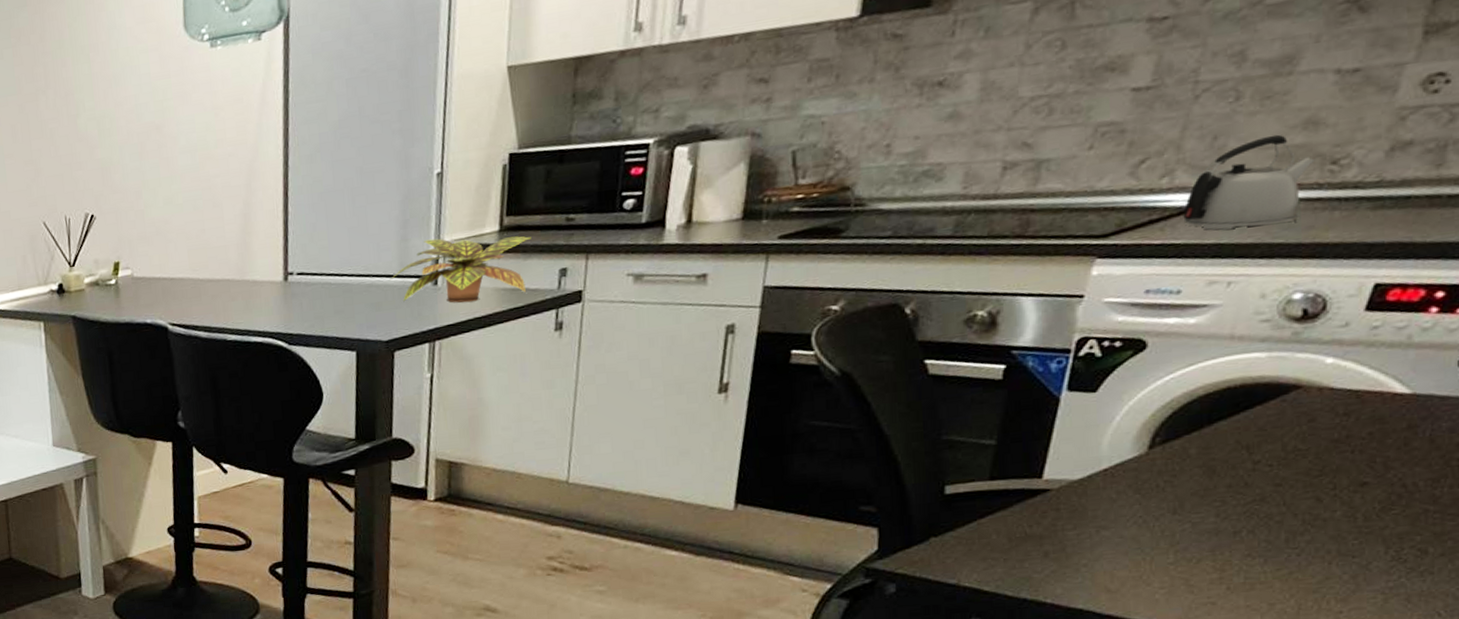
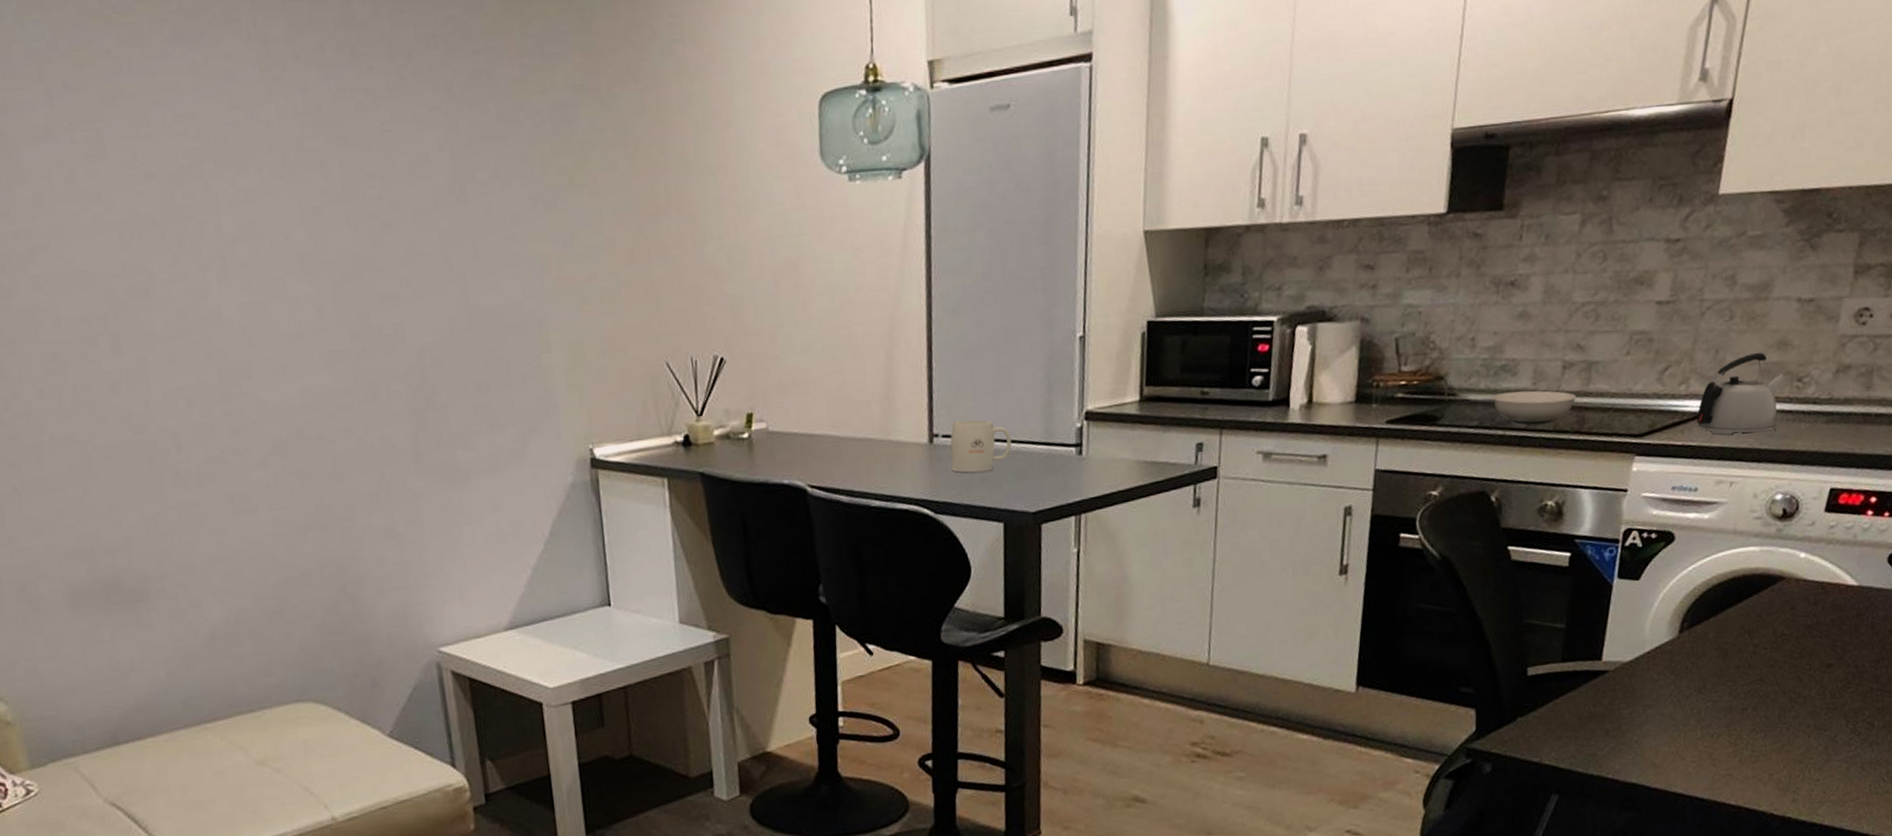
mug: none [304,257,366,307] -> present [950,419,1012,473]
plant: present [390,236,531,303] -> none [1035,405,1170,475]
bowl: none [911,194,1020,232] -> present [1493,390,1577,425]

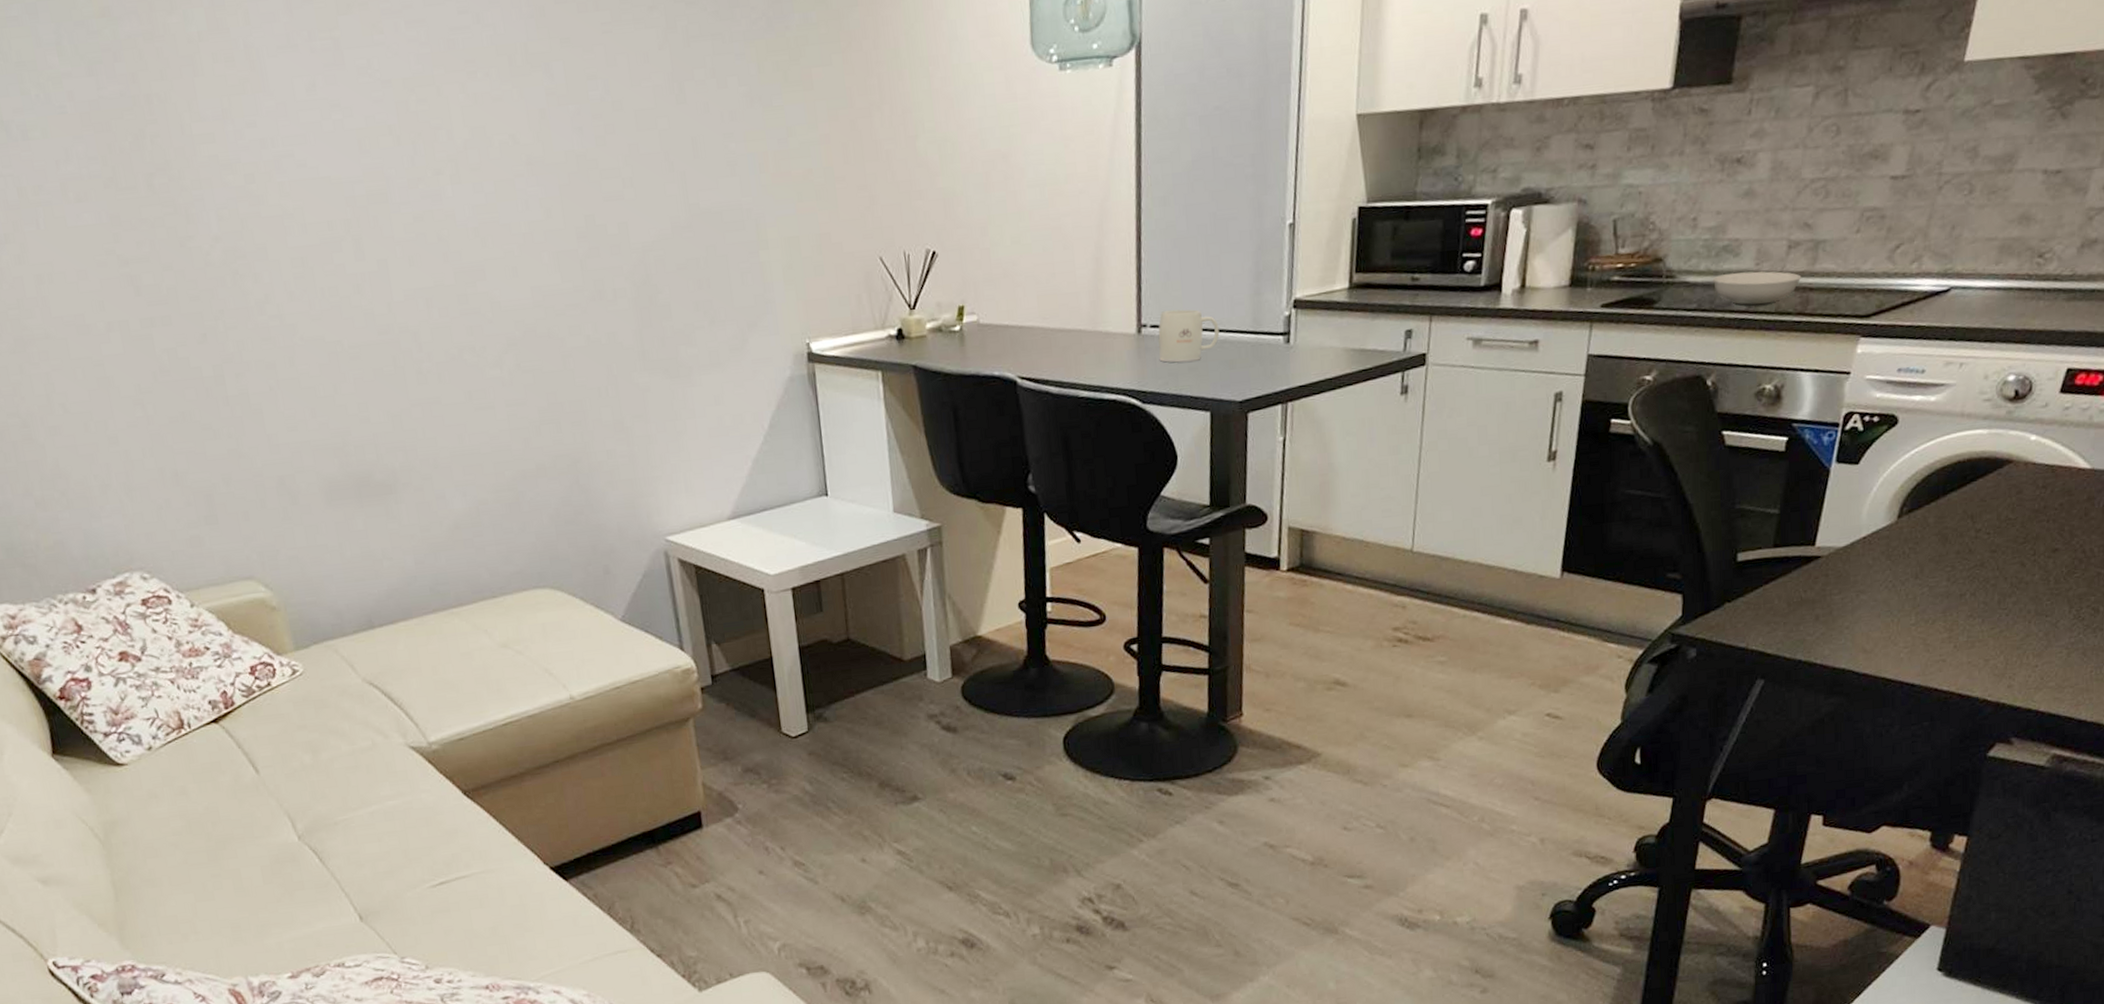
kettle: present [1697,352,1786,436] -> none [1928,227,2026,315]

